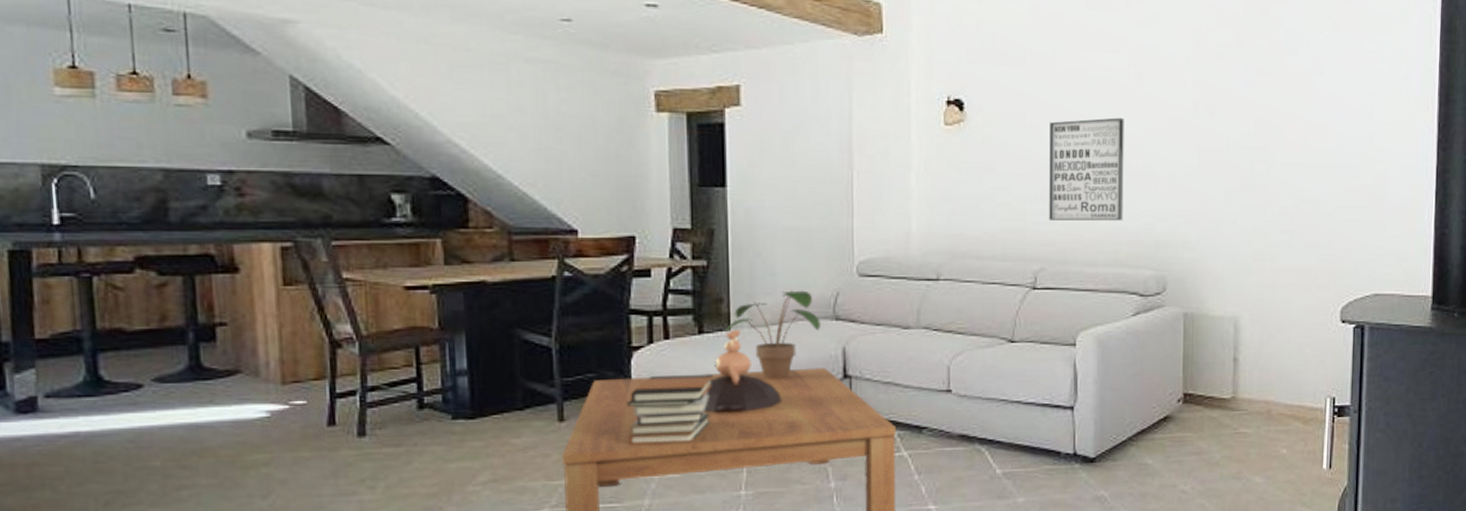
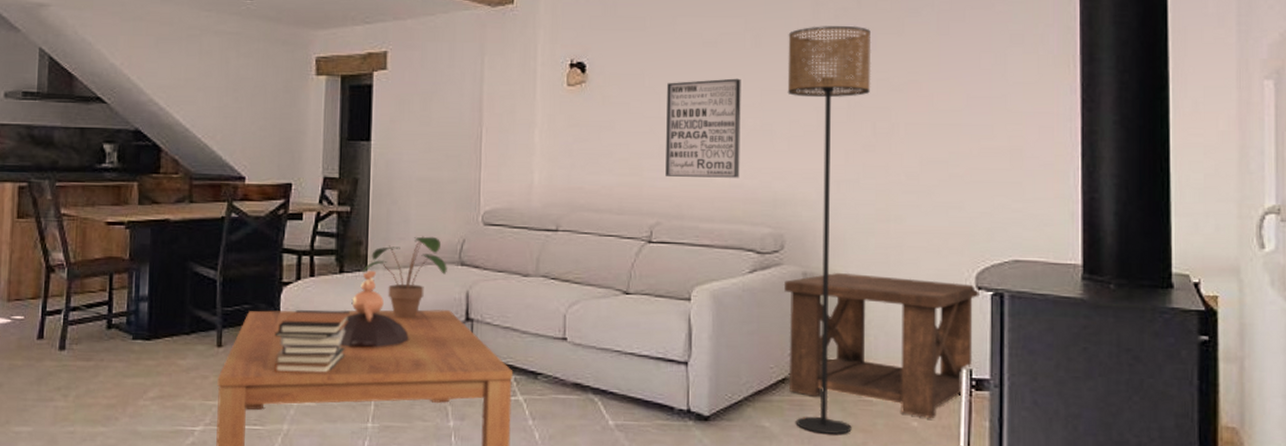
side table: none [1165,312,1344,446] -> present [783,273,980,419]
floor lamp: none [1170,63,1251,466] -> present [787,25,872,434]

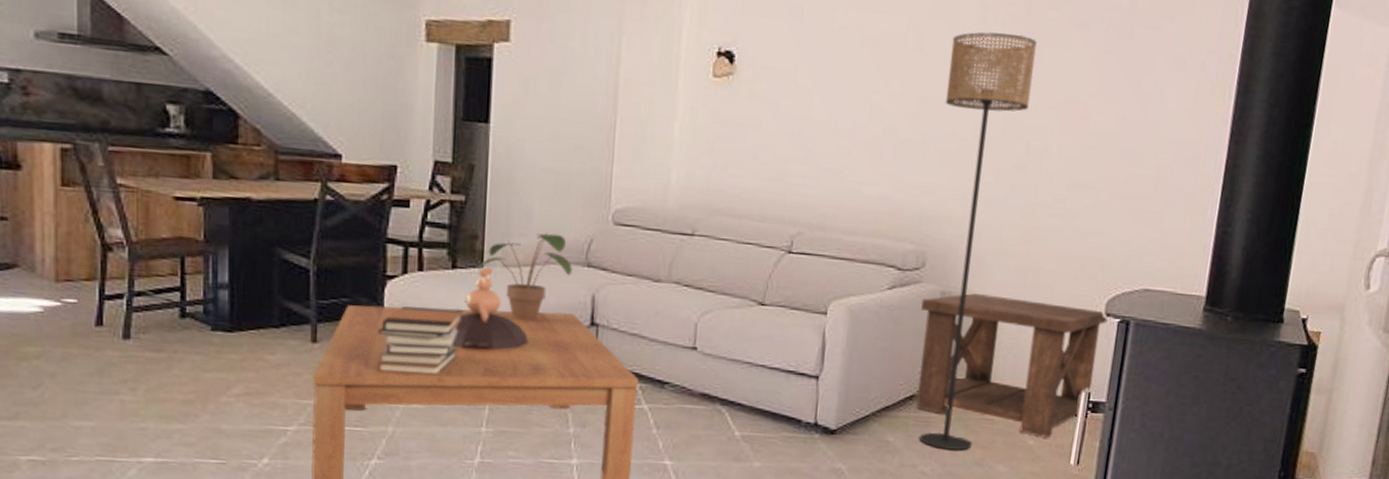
wall art: present [665,78,741,178] -> none [811,81,899,191]

